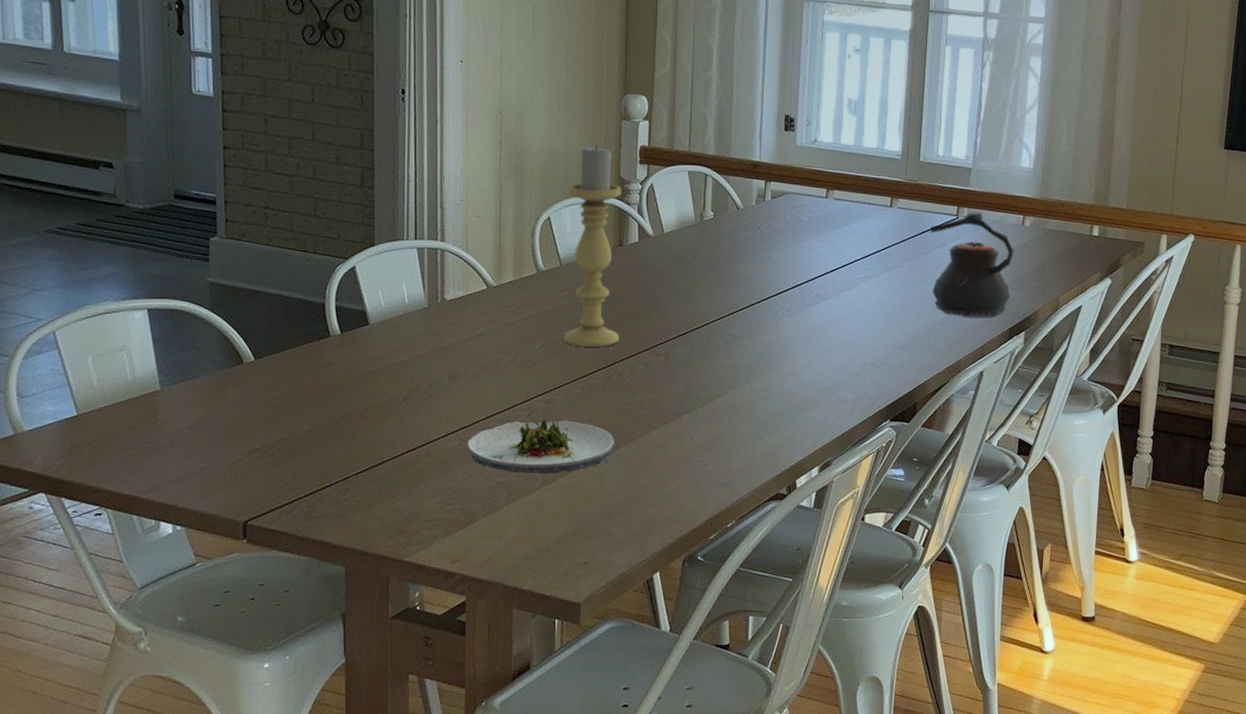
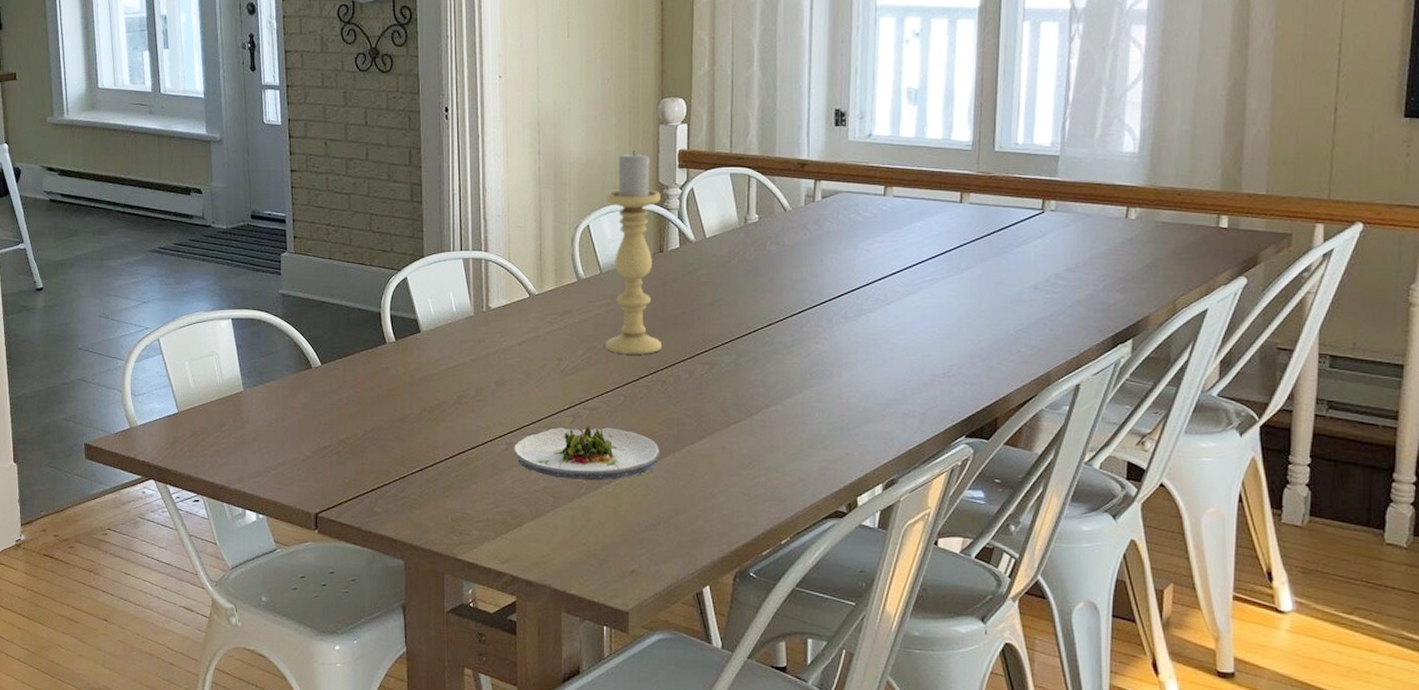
teapot: present [930,212,1014,317] -> none [1009,205,1116,323]

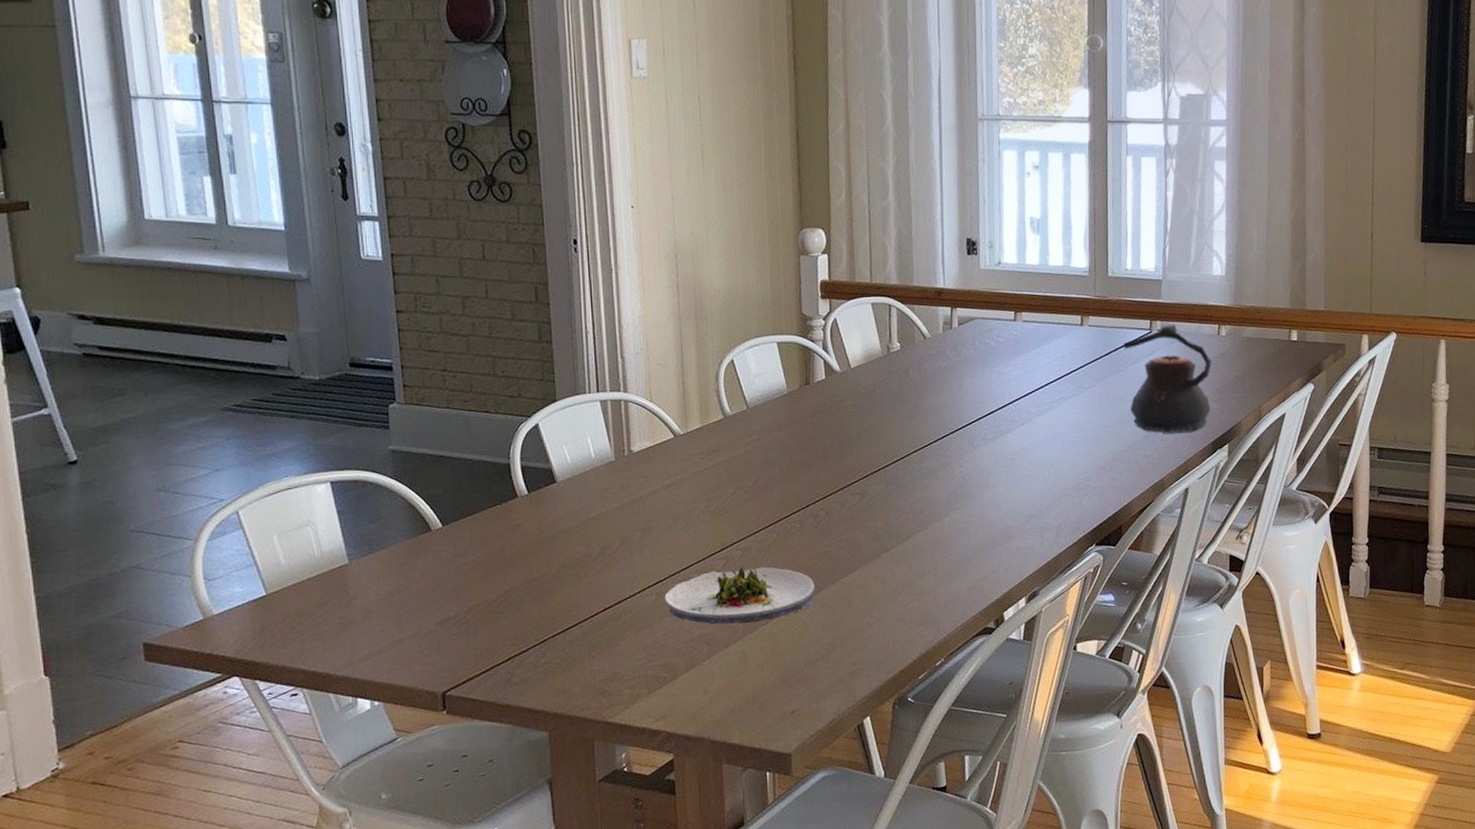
candle holder: present [606,150,661,354] -> none [750,282,812,490]
teapot: none [1009,205,1116,323] -> present [1123,324,1212,433]

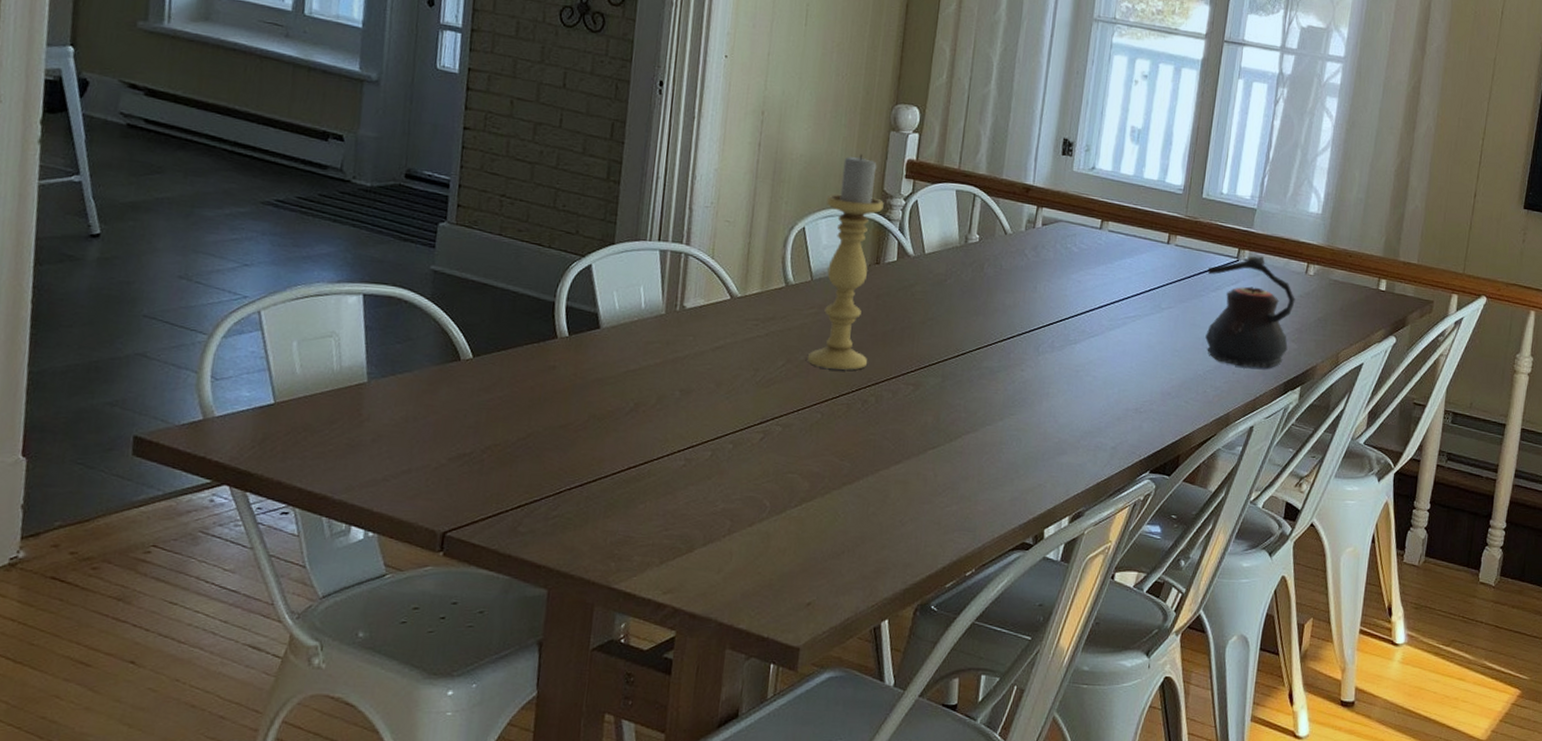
salad plate: present [664,567,816,625] -> none [693,444,853,505]
candle holder: none [750,282,812,490] -> present [808,154,884,370]

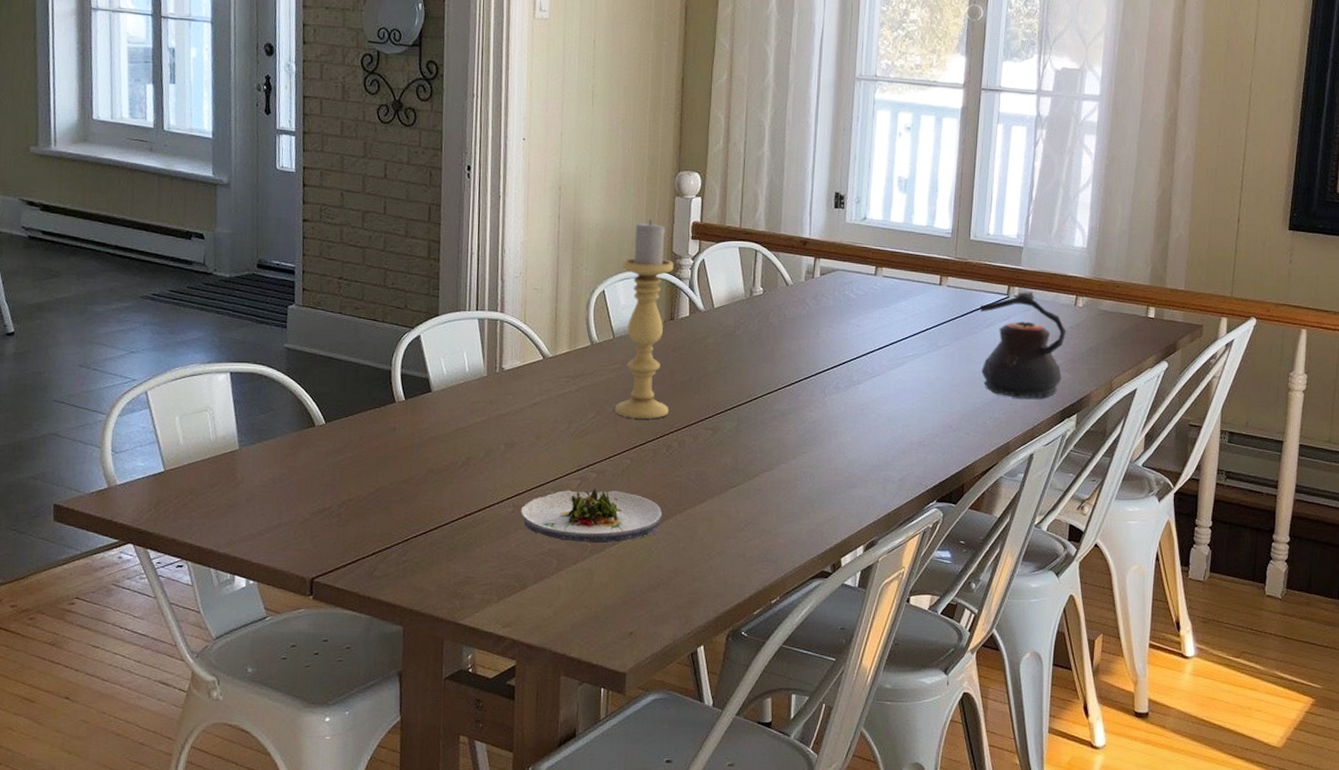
salad plate: none [693,444,853,505] -> present [520,489,663,544]

